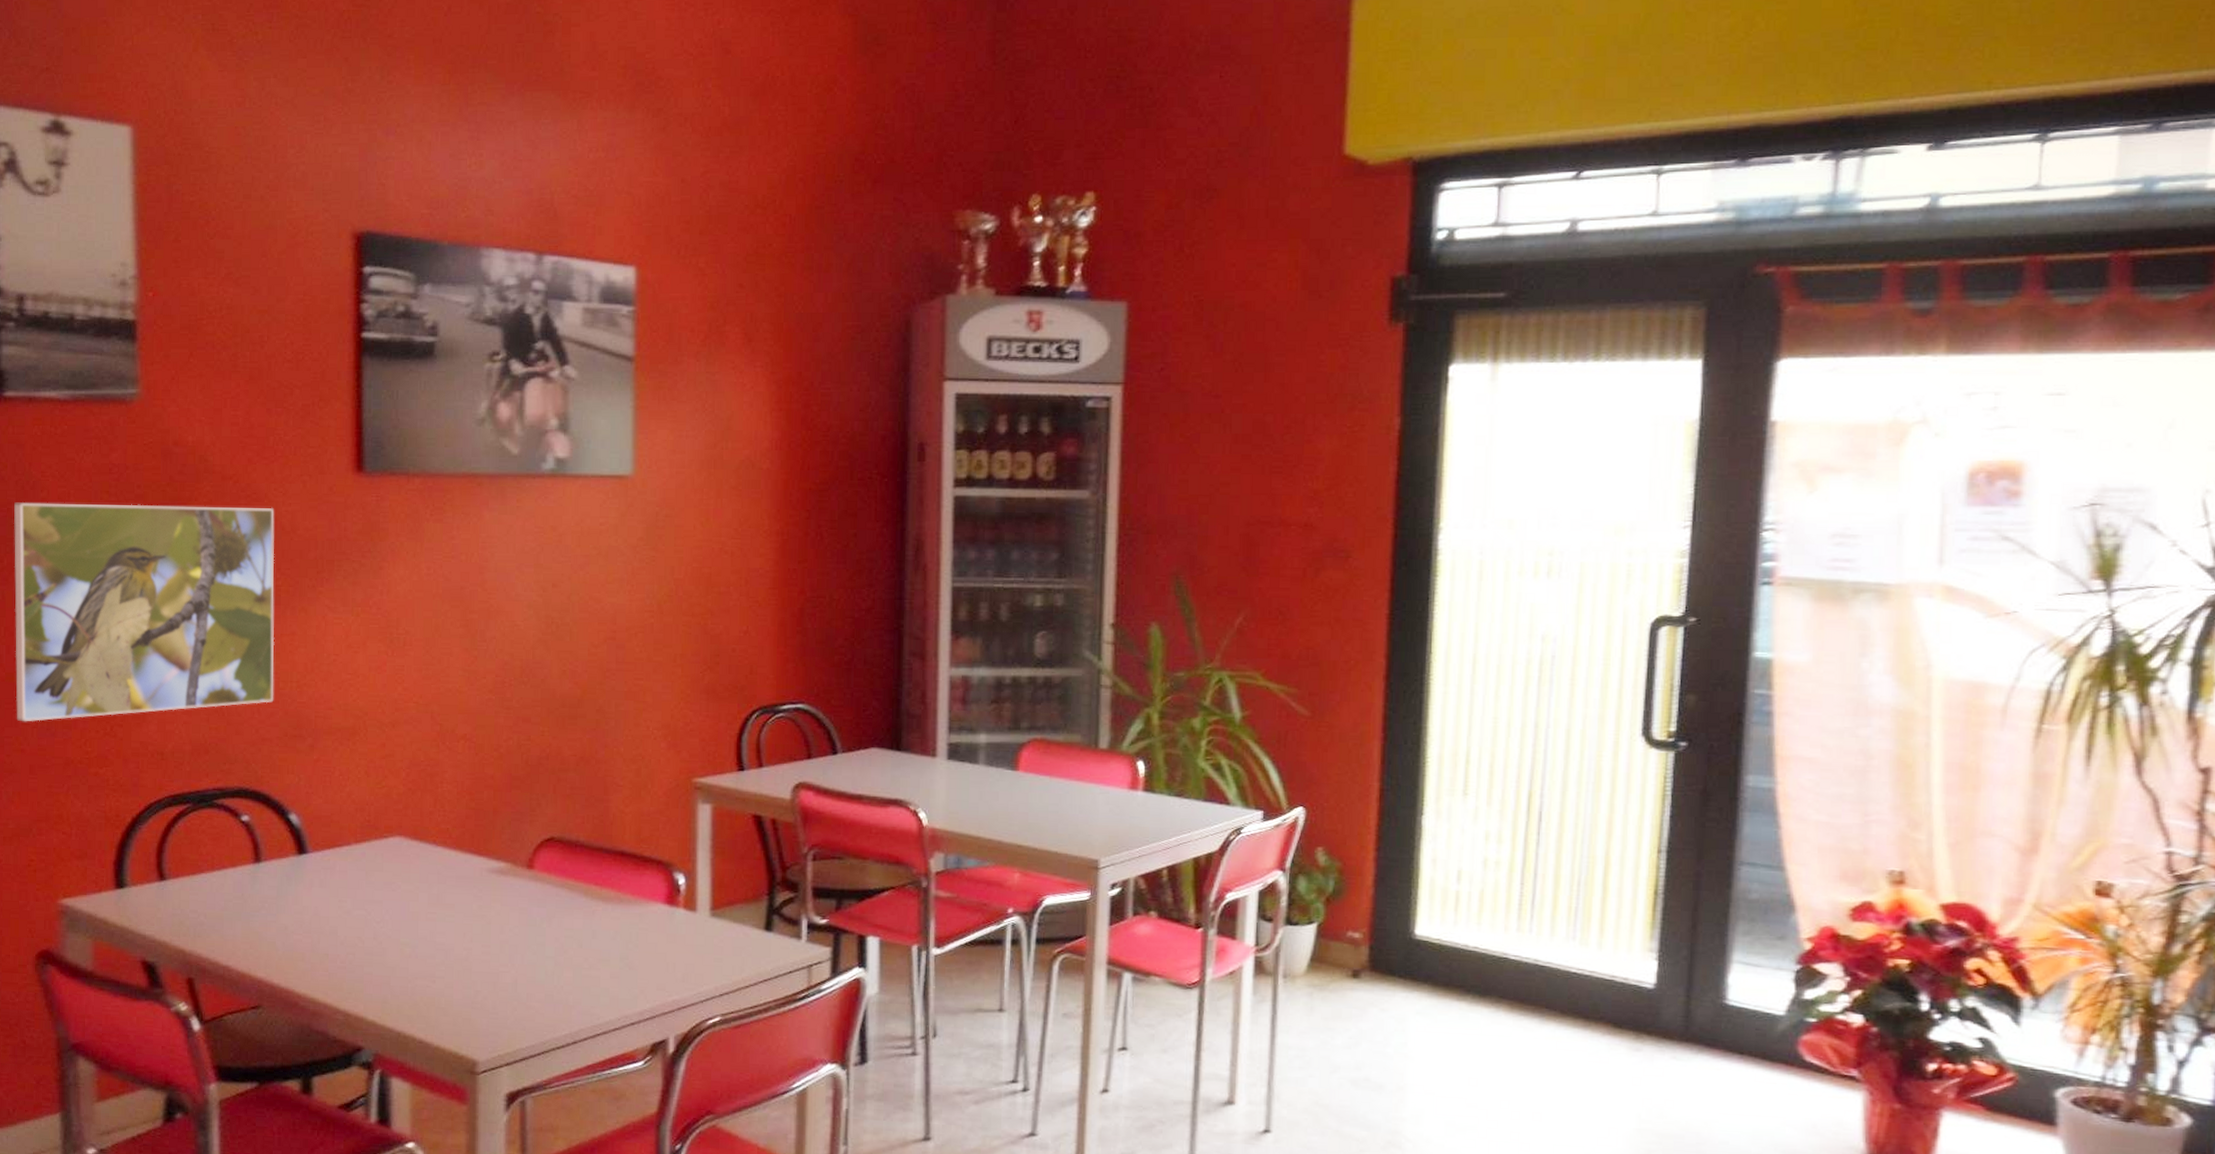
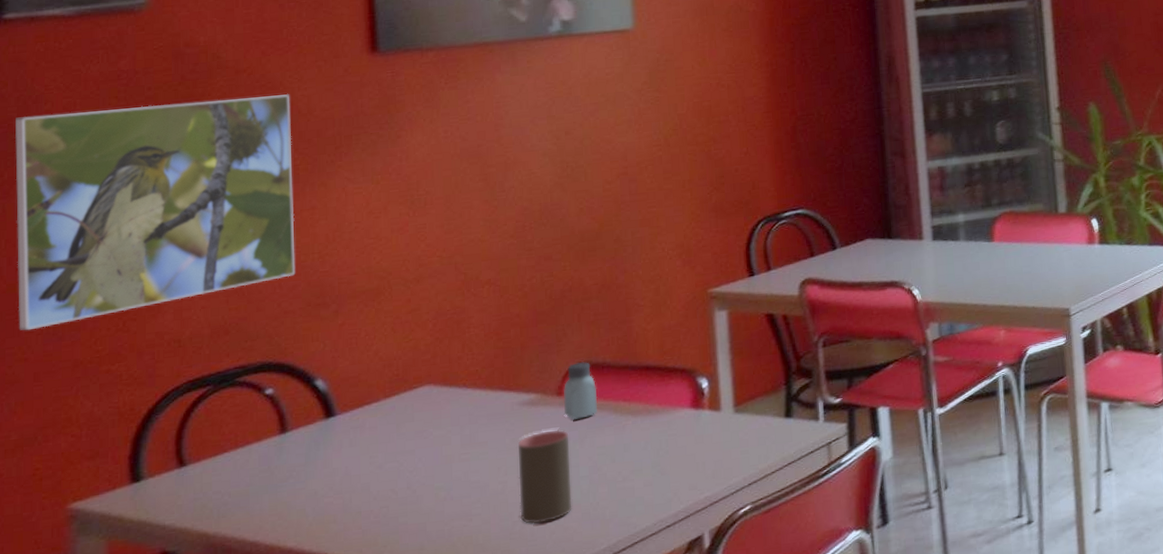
cup: none [483,904,537,998] -> present [518,429,572,524]
saltshaker: none [533,836,569,897] -> present [563,361,598,420]

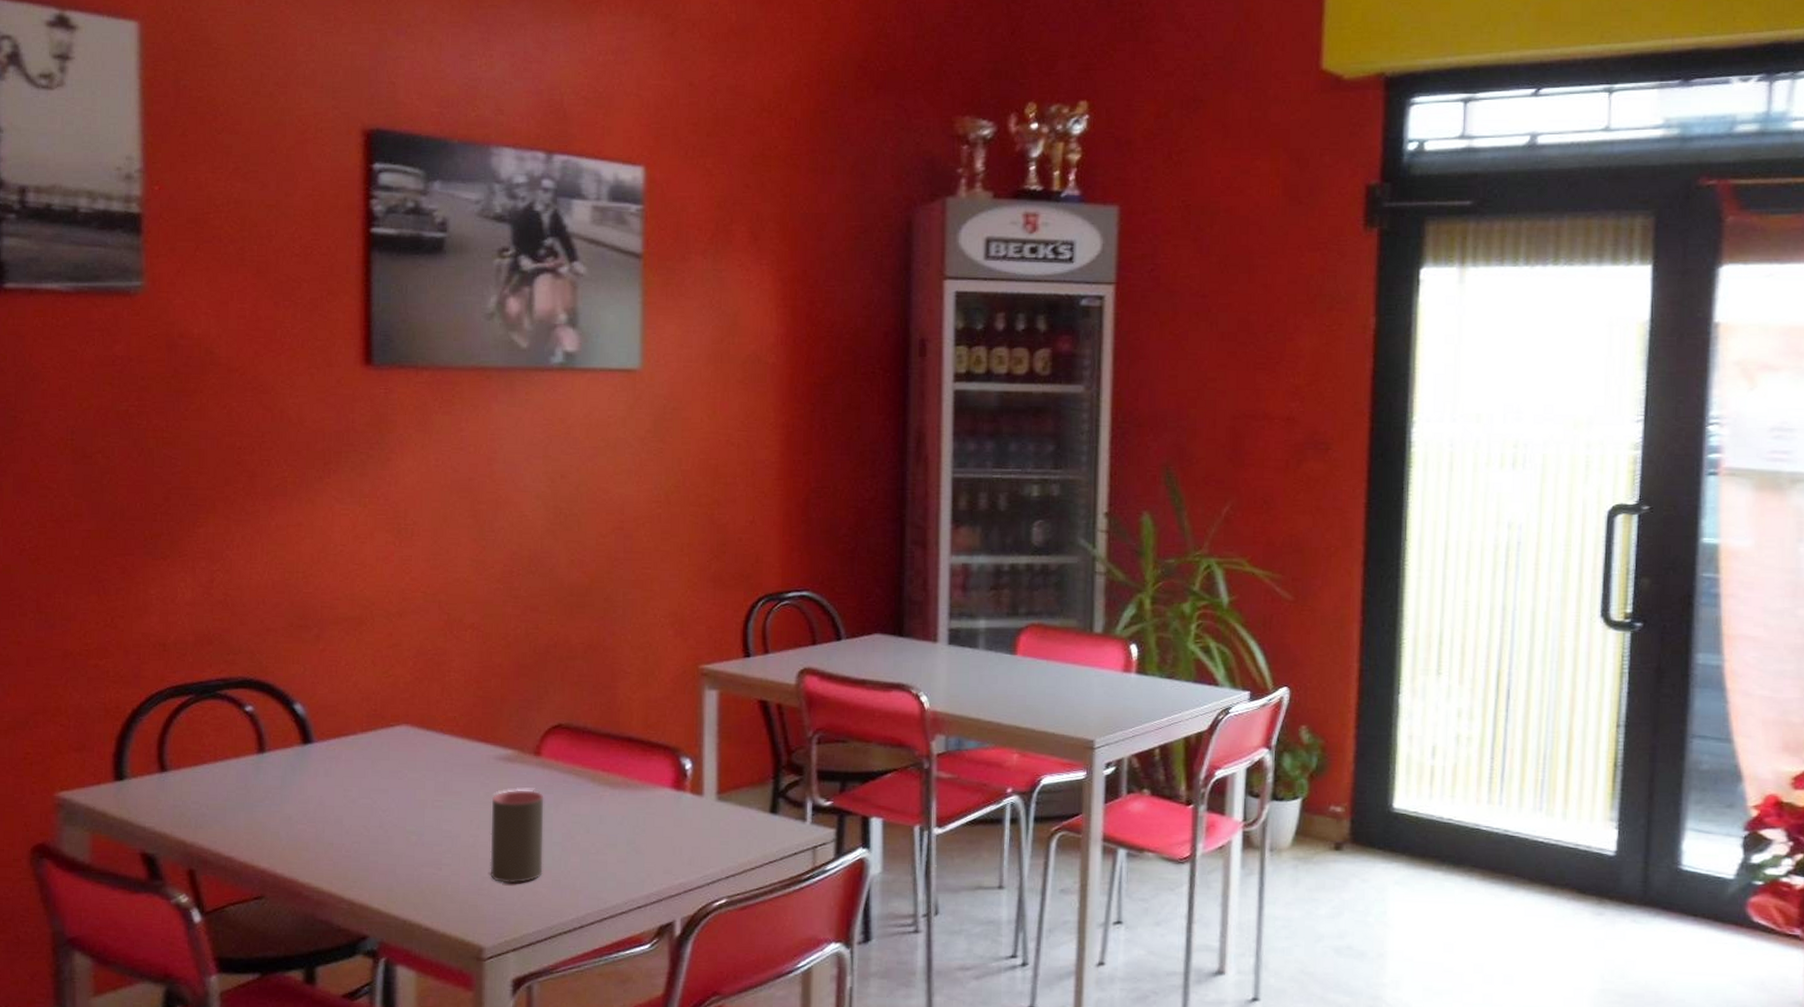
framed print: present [15,94,296,331] -> none [12,394,281,614]
saltshaker: present [563,361,598,420] -> none [540,723,576,783]

